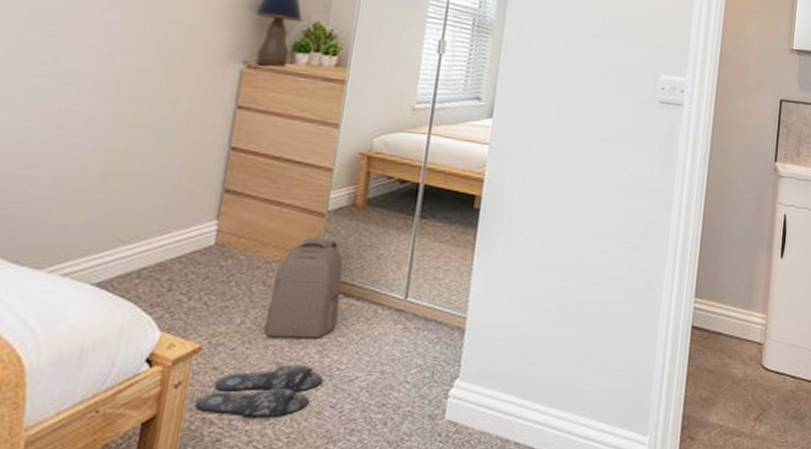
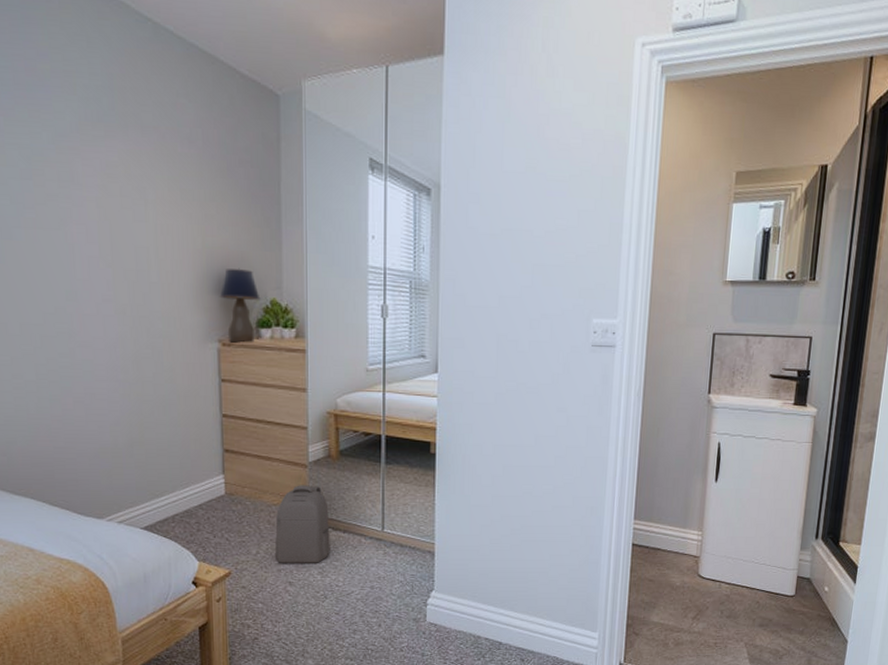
slippers: present [194,364,323,417] -> none [234,583,326,622]

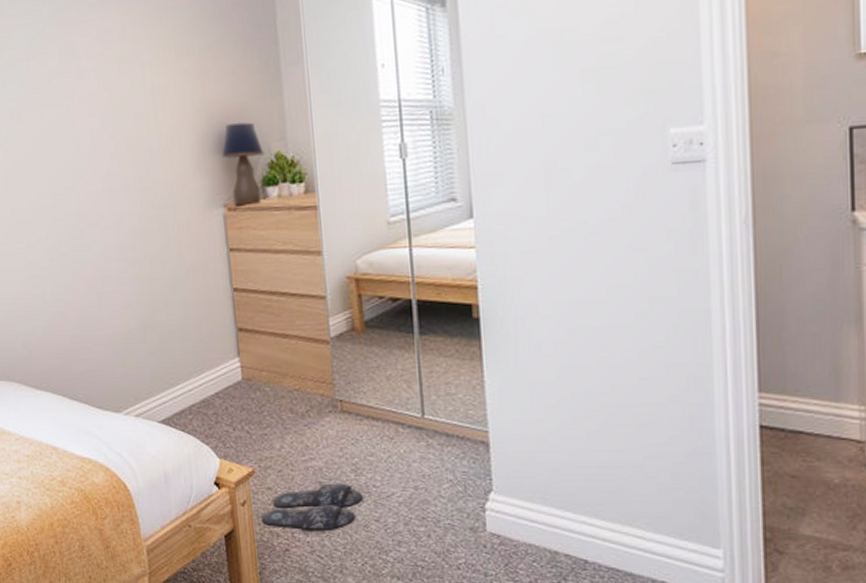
slippers: none [234,583,326,622] -> present [261,483,363,530]
backpack: present [274,485,330,563] -> none [298,365,363,459]

